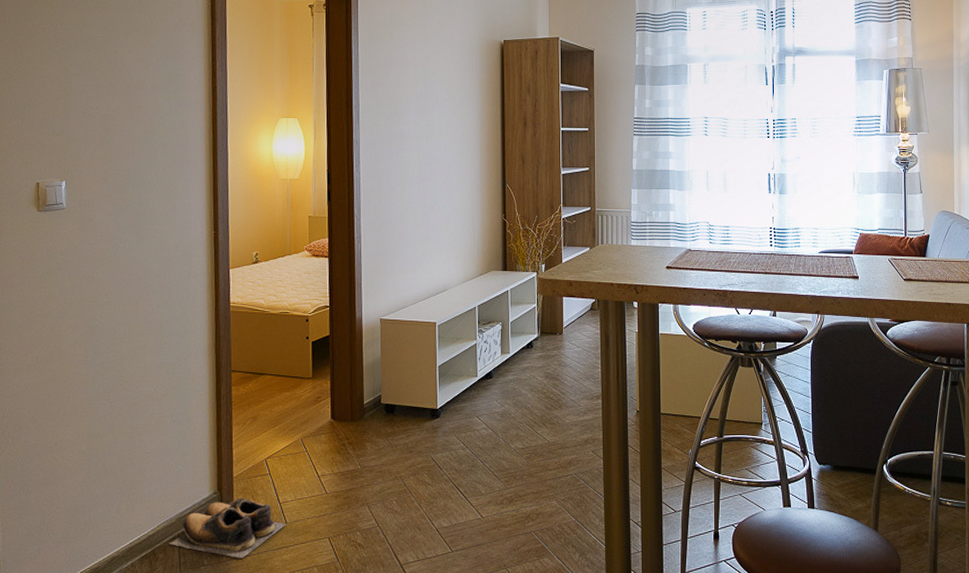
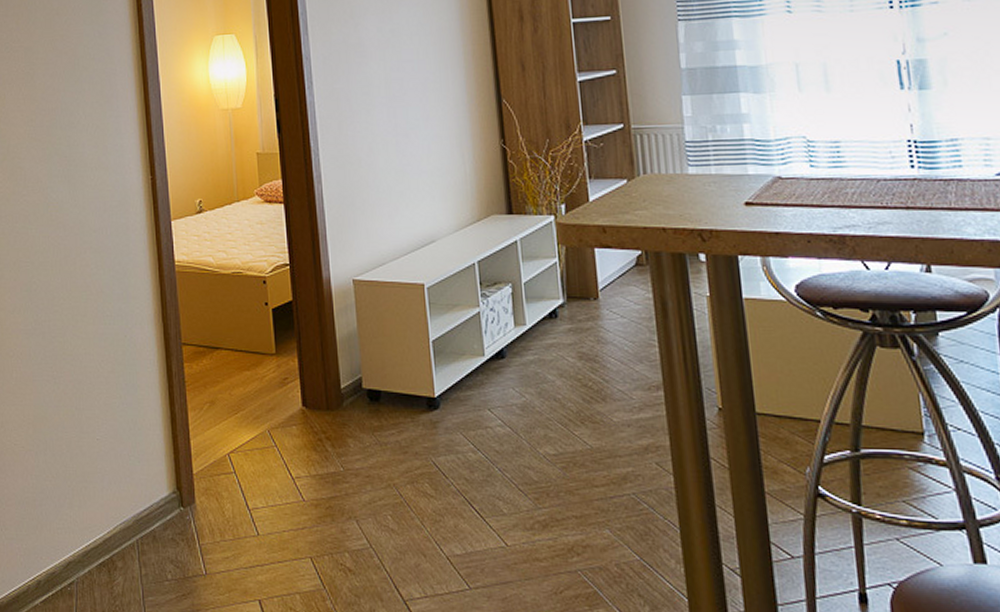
shoes: present [168,497,286,558] -> none [127,500,259,575]

